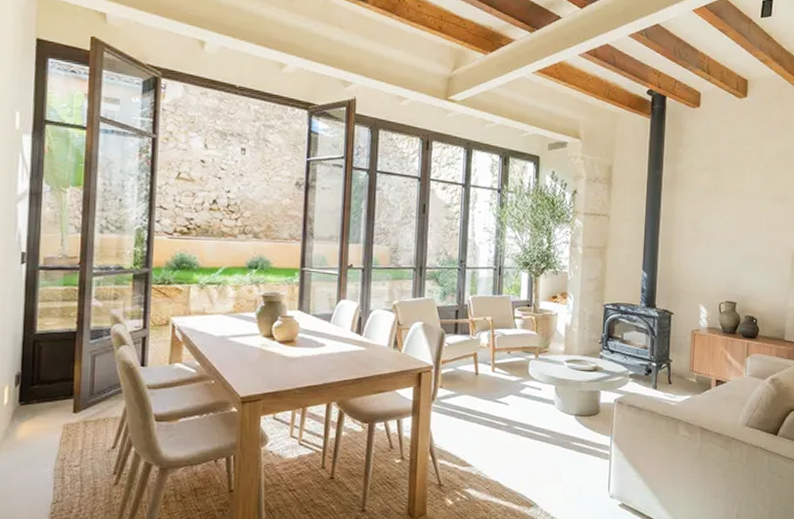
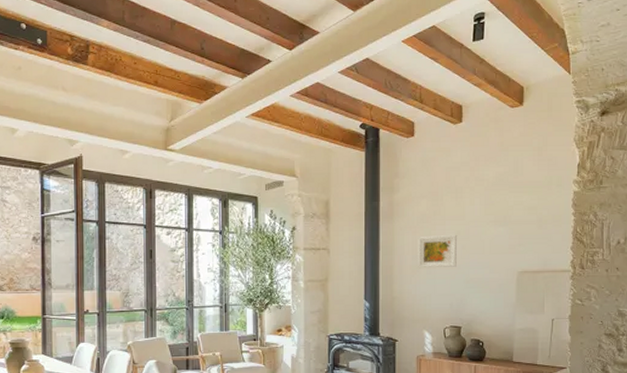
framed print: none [697,208,737,242] -> present [418,234,458,269]

